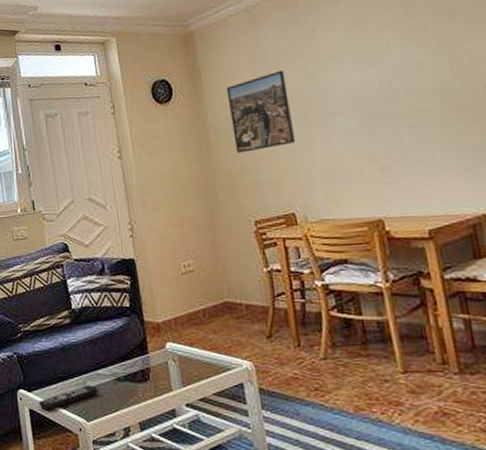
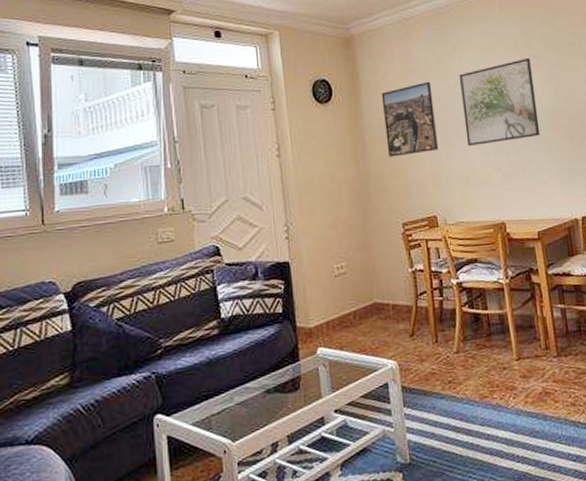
remote control: present [38,385,98,411] -> none [178,400,246,436]
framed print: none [320,29,430,138] -> present [460,57,540,147]

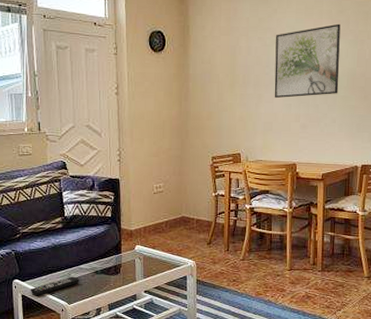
remote control: none [178,400,246,436] -> present [30,276,79,296]
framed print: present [381,81,439,157] -> none [206,39,251,102]

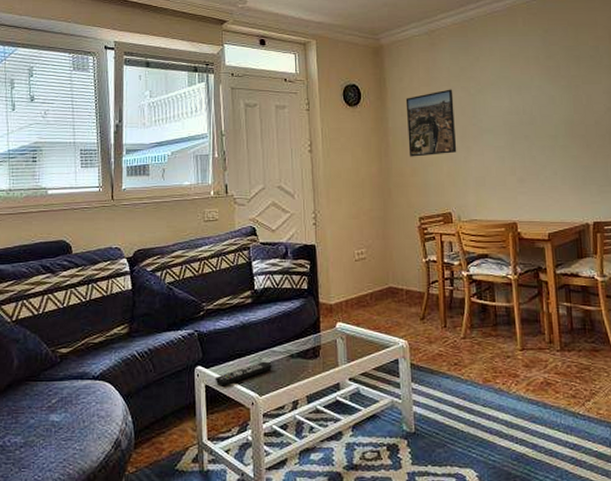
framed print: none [206,39,251,102] -> present [405,89,457,157]
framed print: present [274,23,341,99] -> none [481,69,557,151]

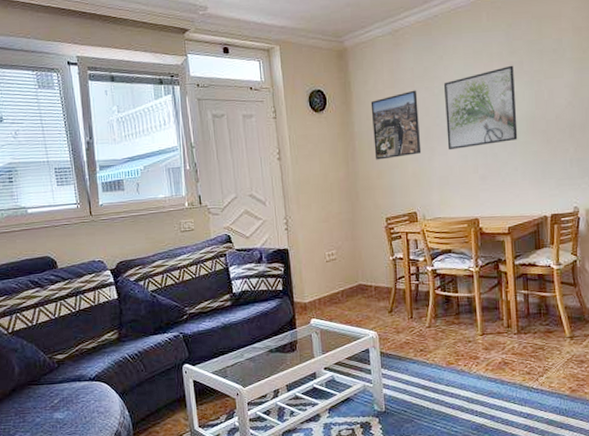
remote control: present [215,361,272,386] -> none [201,357,253,381]
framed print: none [481,69,557,151] -> present [444,65,518,151]

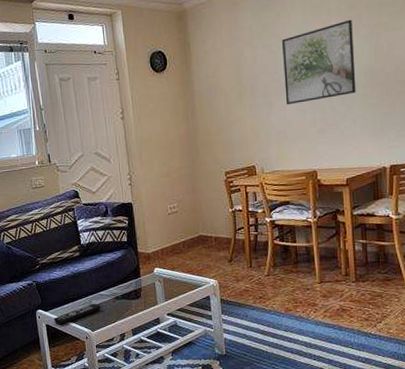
remote control: none [201,357,253,381] -> present [53,303,101,325]
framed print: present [370,90,422,160] -> none [209,47,260,117]

